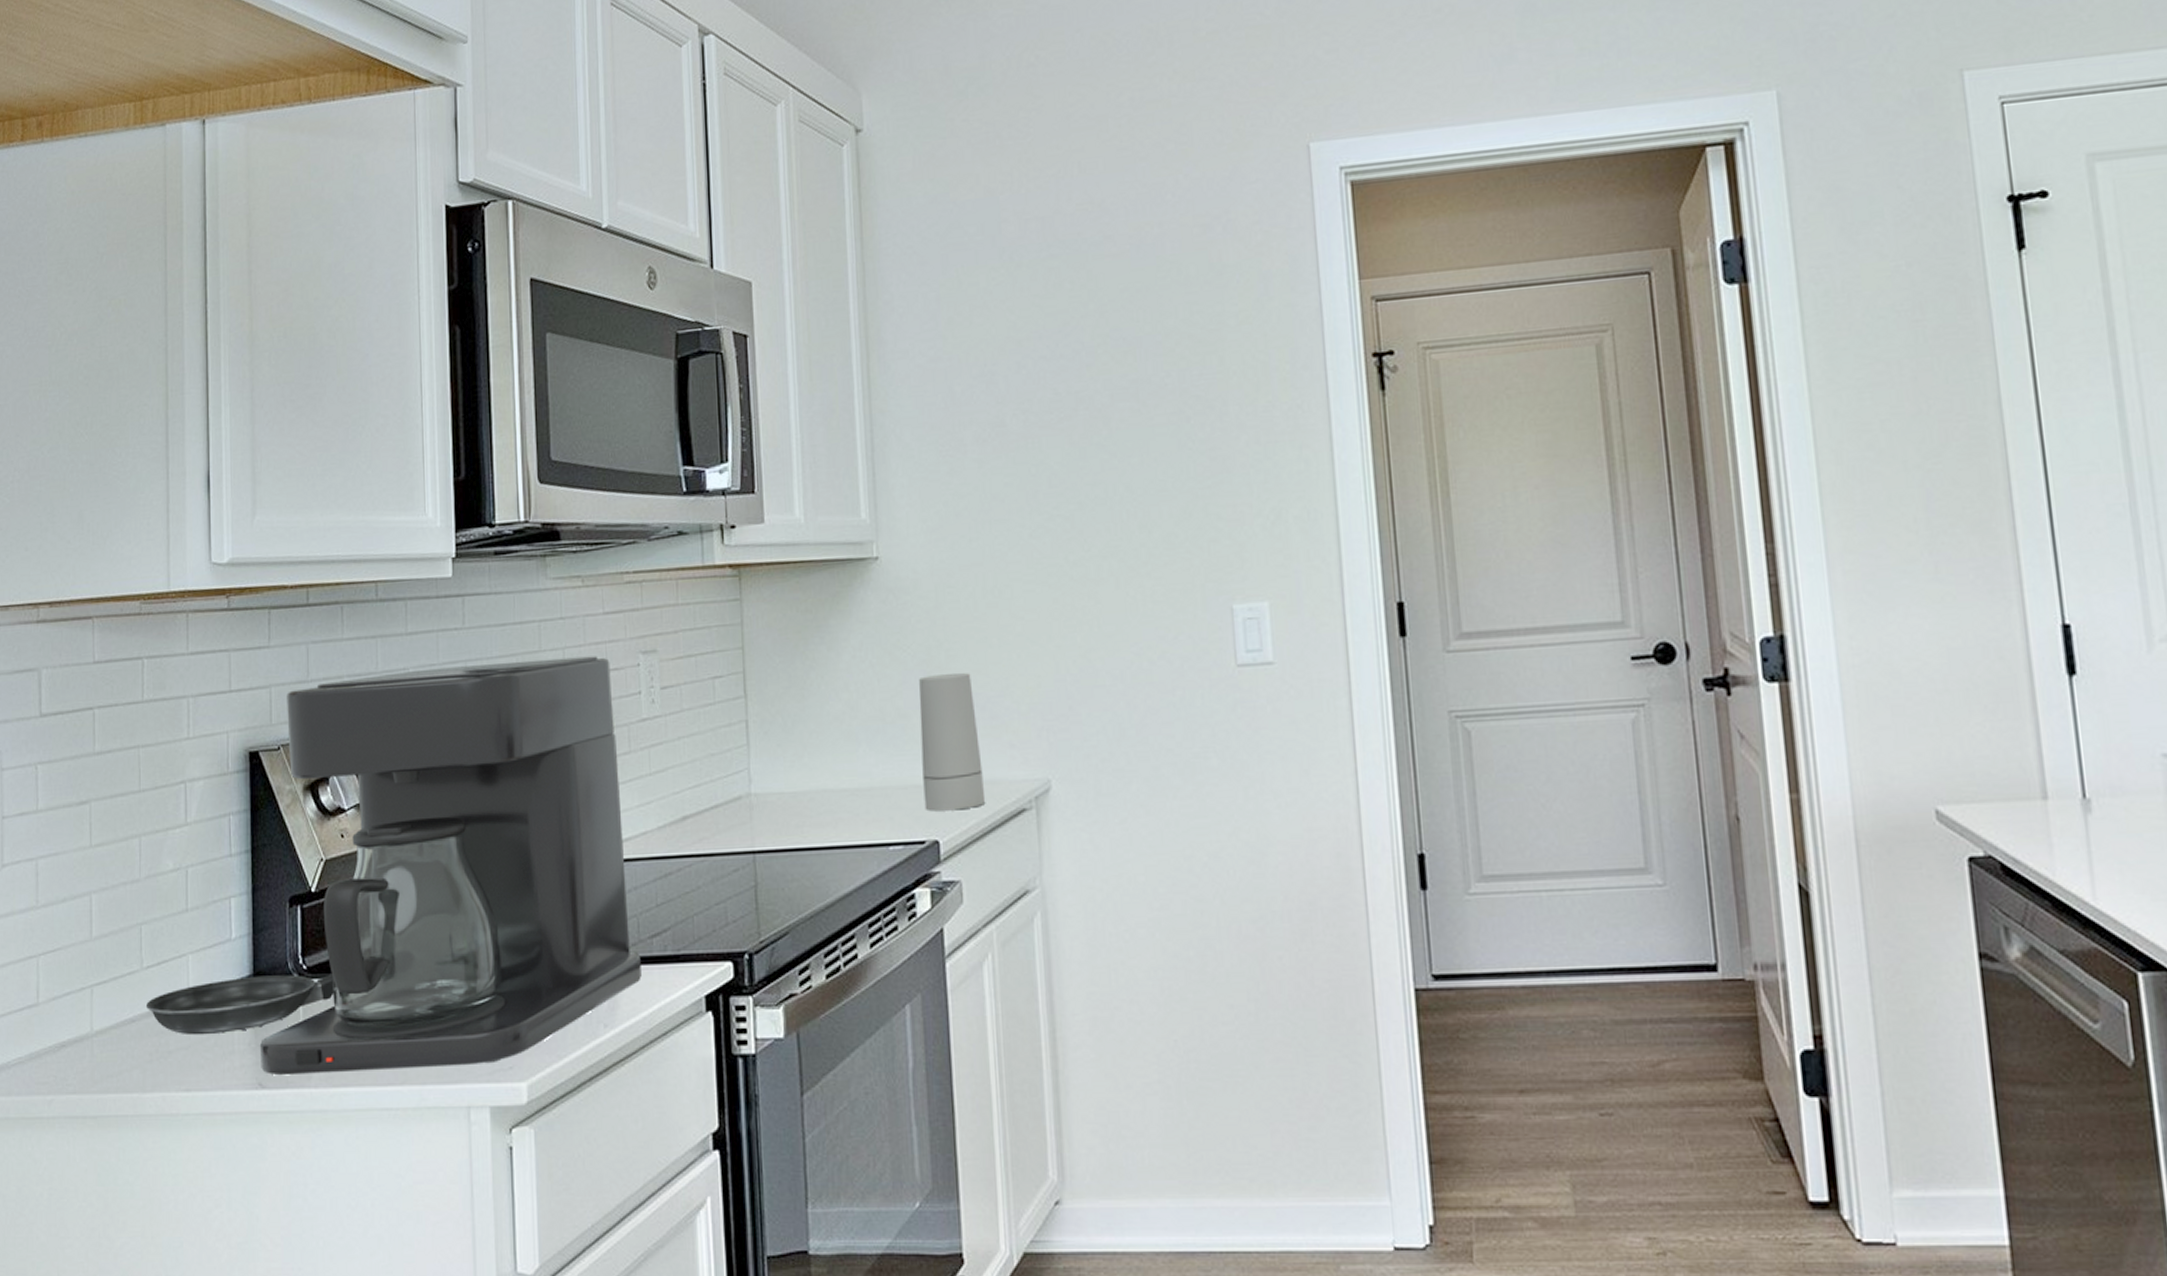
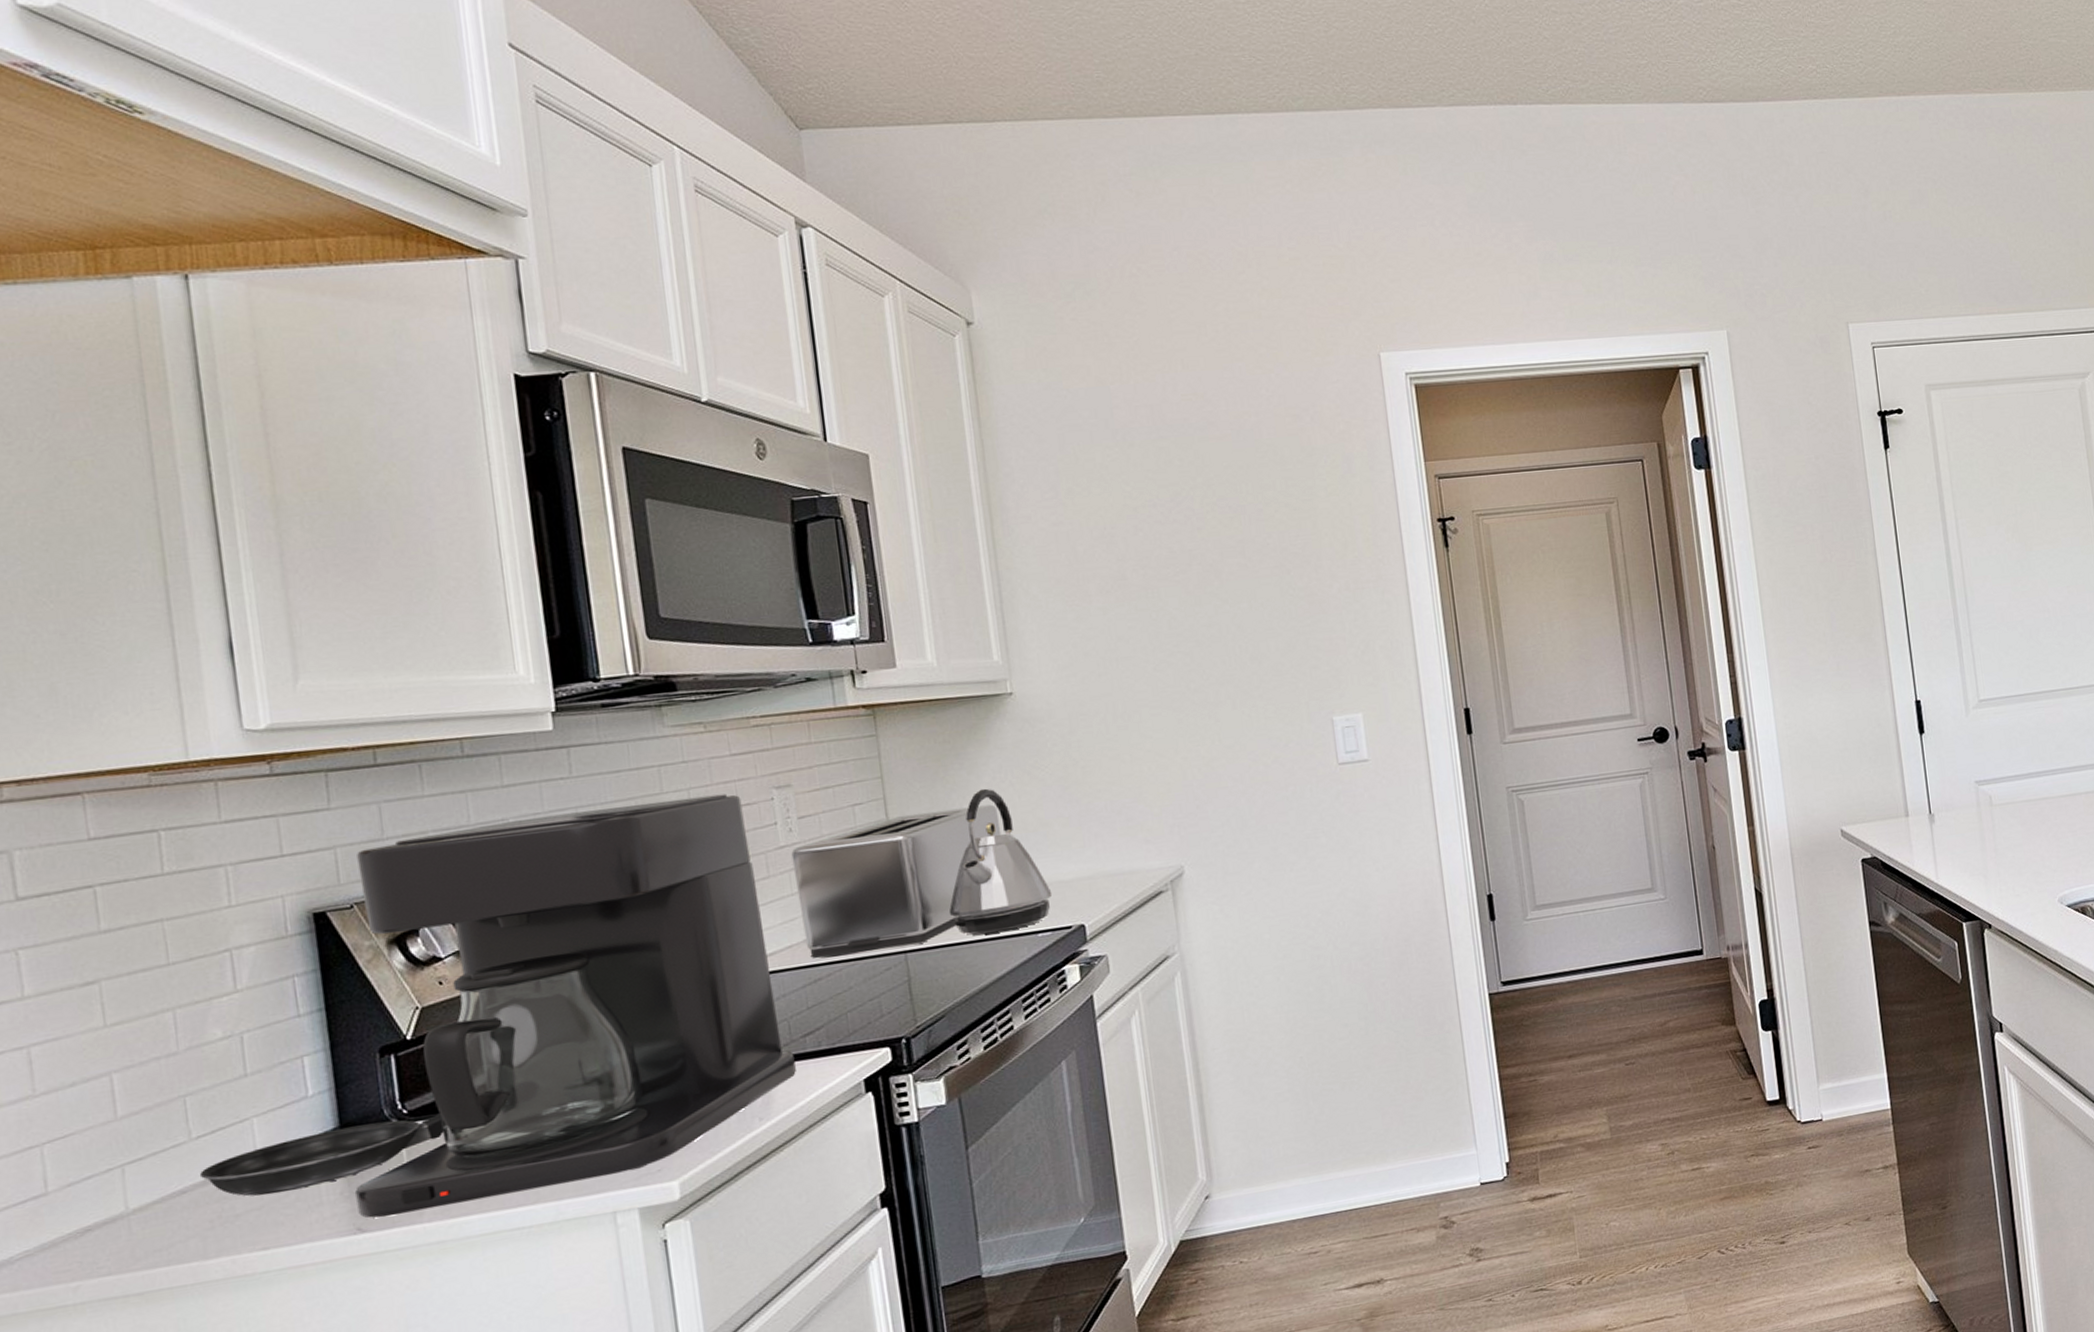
toaster: none [652,687,858,850] -> present [791,804,1002,959]
kettle: none [801,668,907,841] -> present [949,788,1053,936]
canister: present [919,672,984,812] -> none [1058,785,1125,902]

